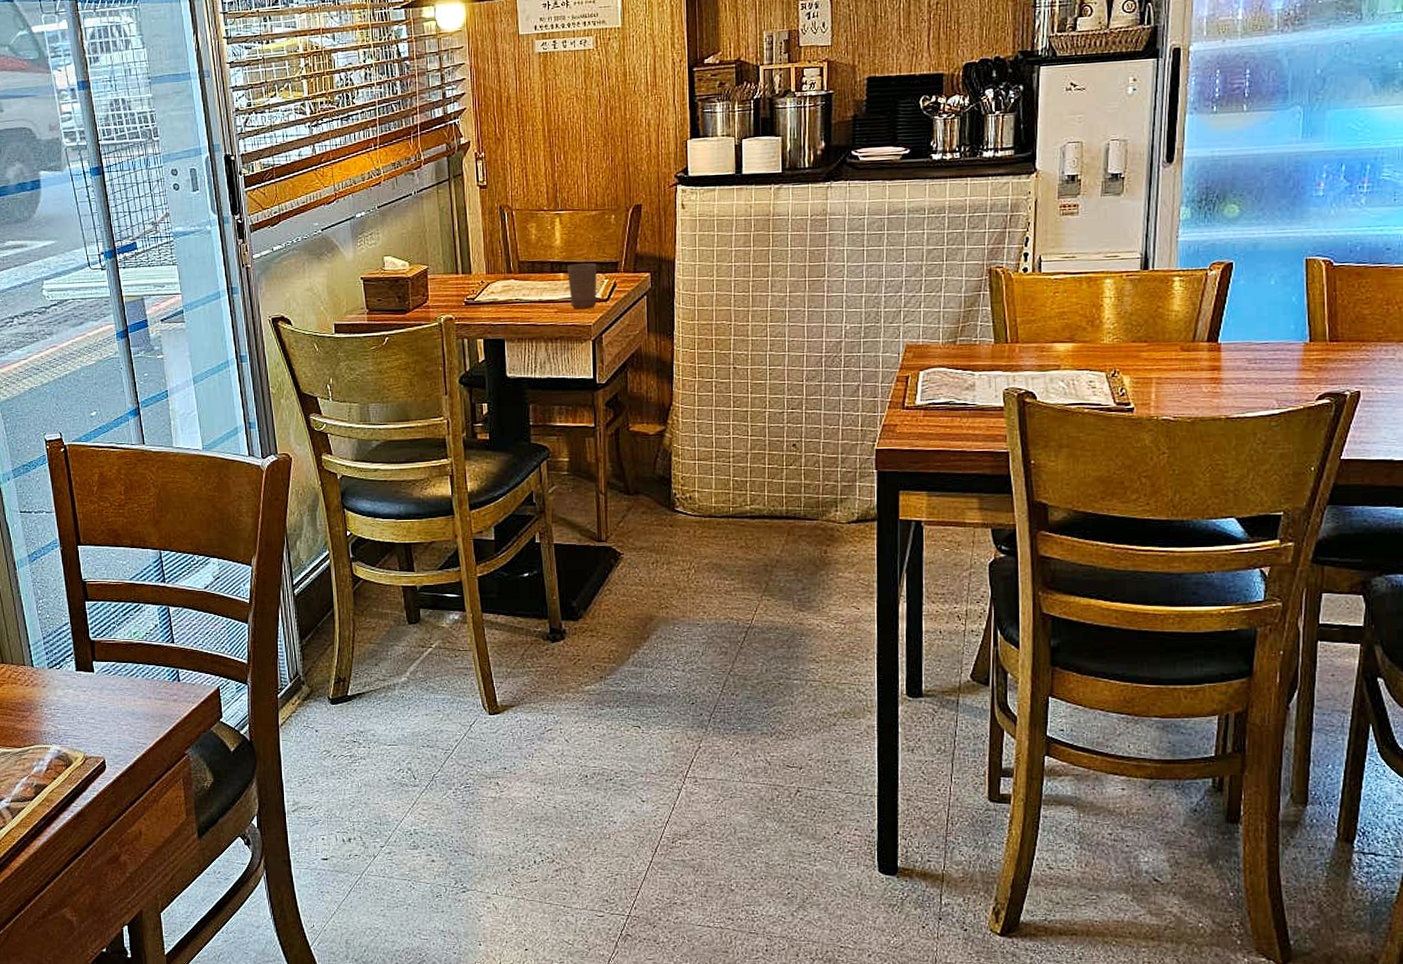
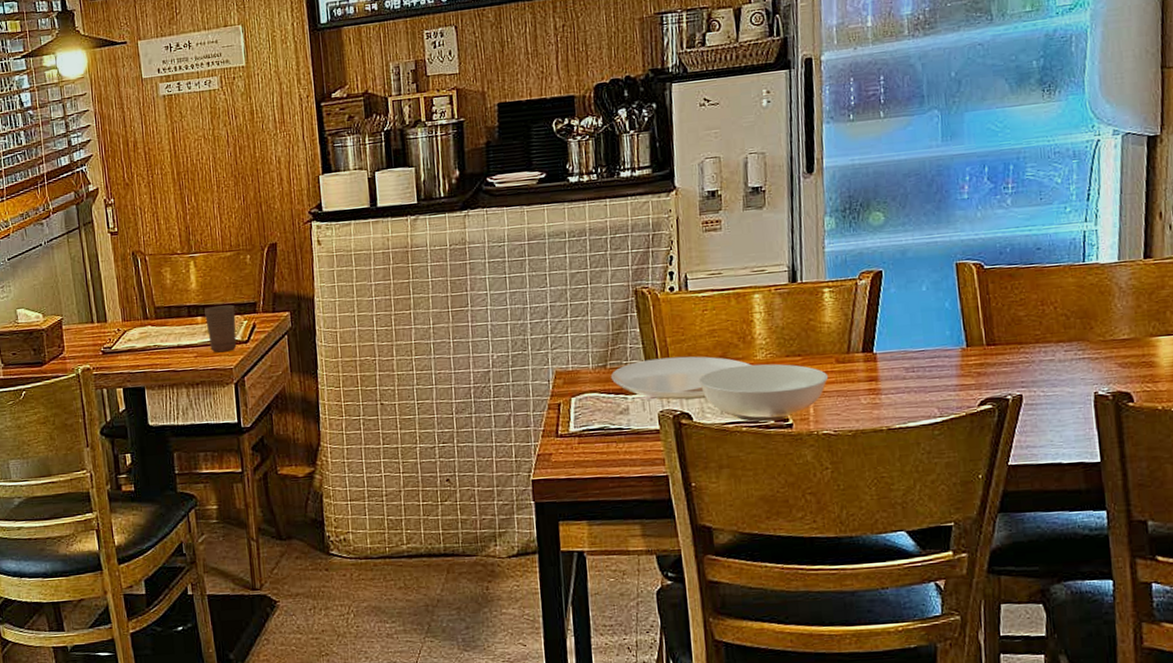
plate: none [959,336,1099,379] -> present [610,356,752,400]
bowl: none [1044,348,1172,405] -> present [698,363,829,423]

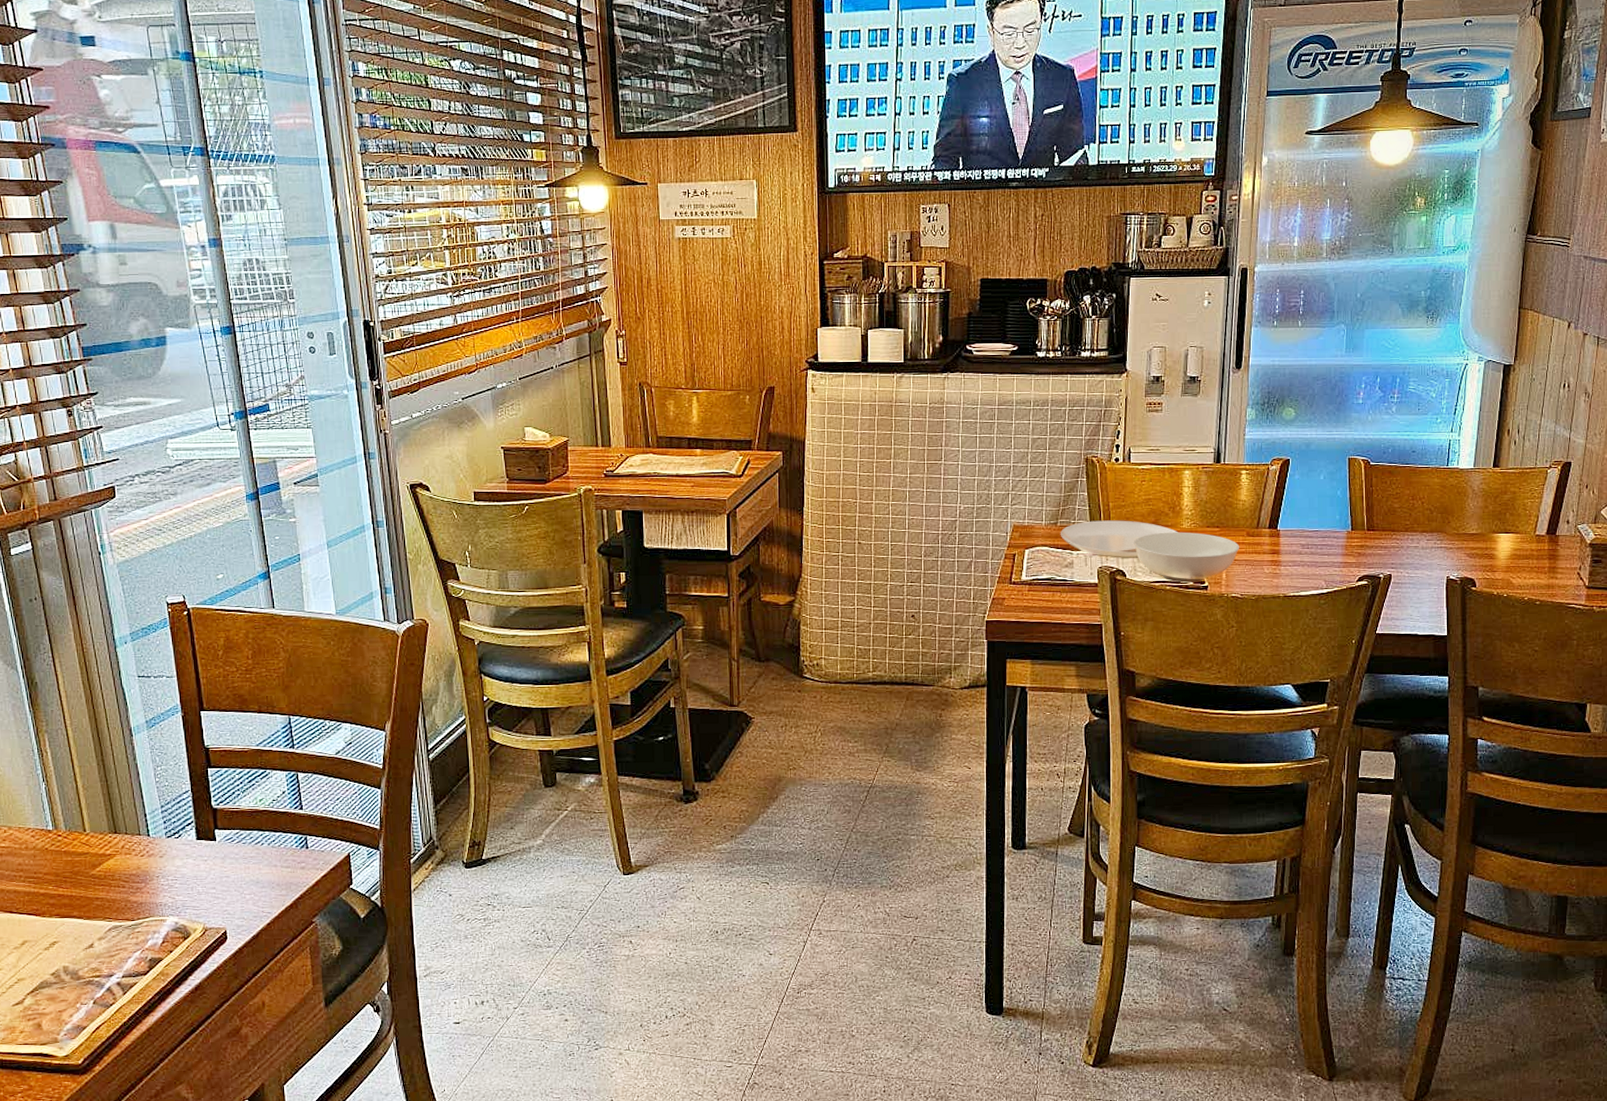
cup: present [204,305,237,353] -> none [704,440,732,484]

